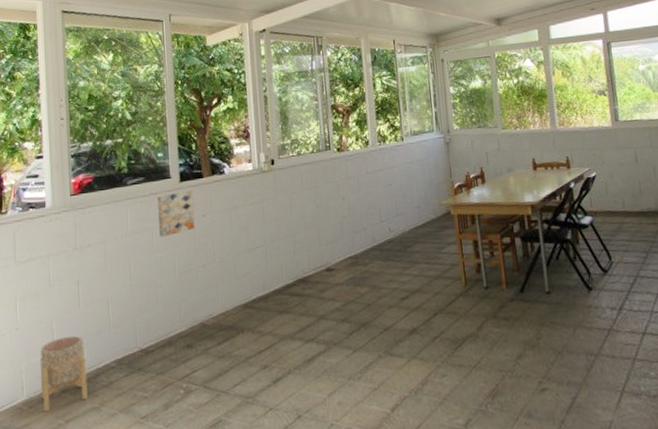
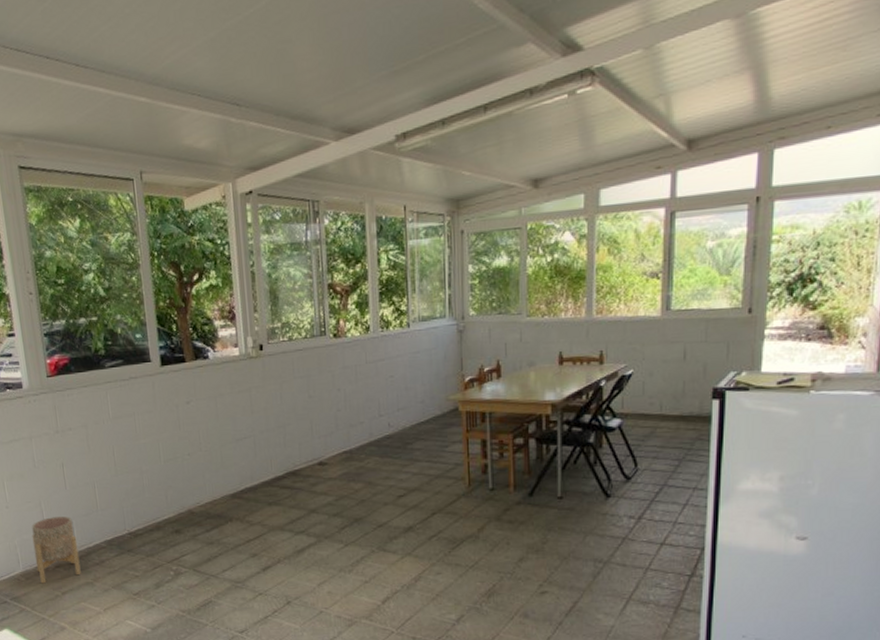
wall art: present [157,190,195,237] -> none [138,375,179,424]

